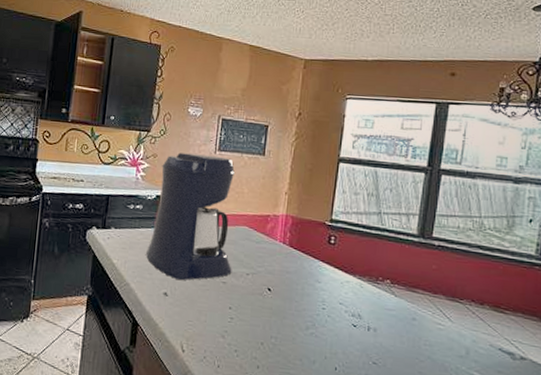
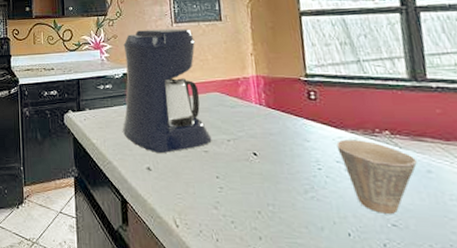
cup: none [343,283,406,353] -> present [336,139,417,214]

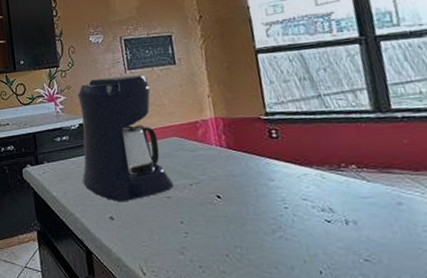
cup: present [336,139,417,214] -> none [301,175,387,249]

